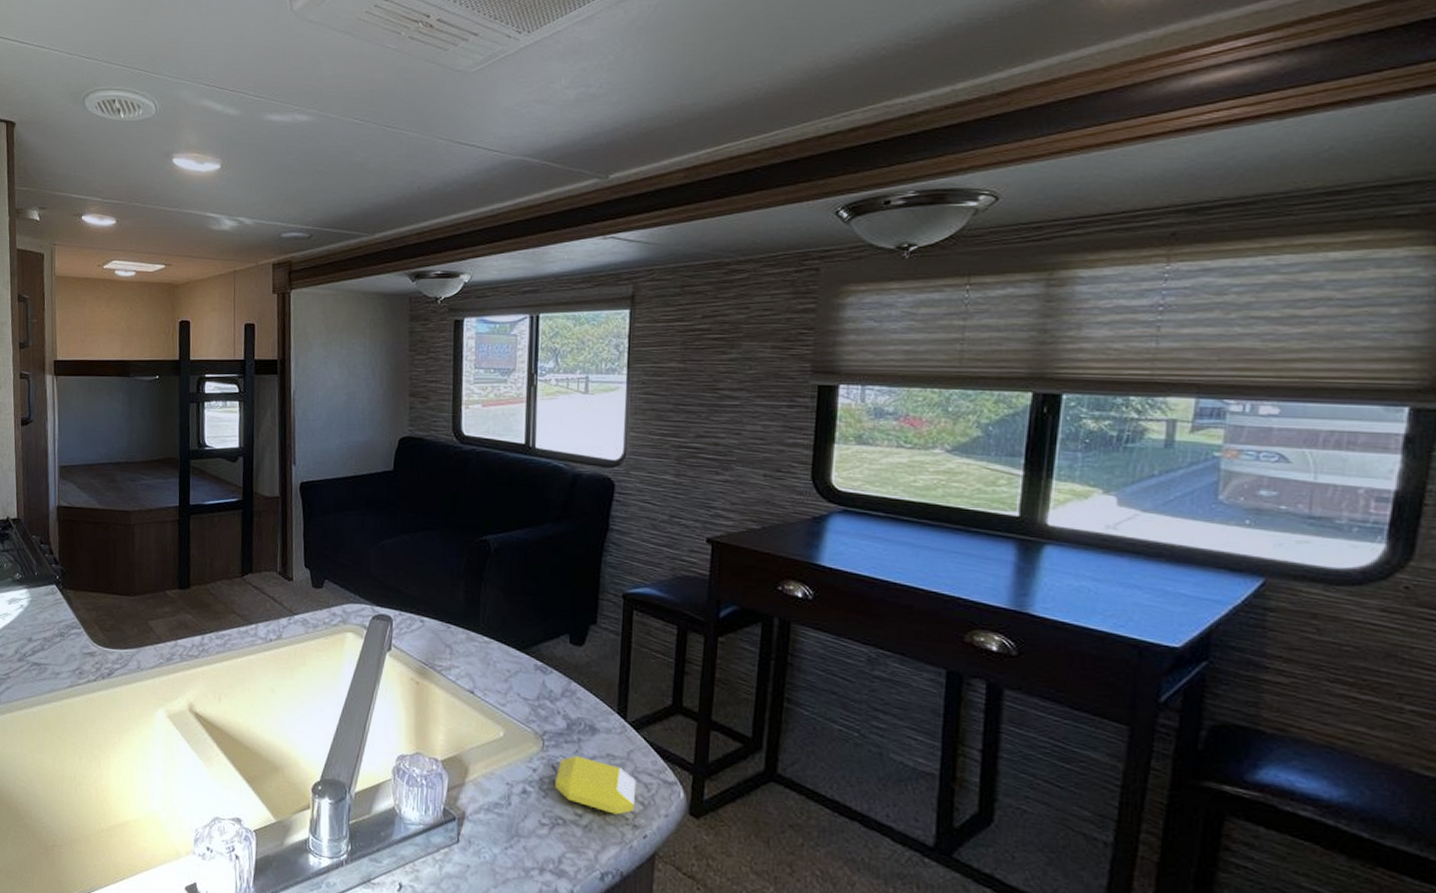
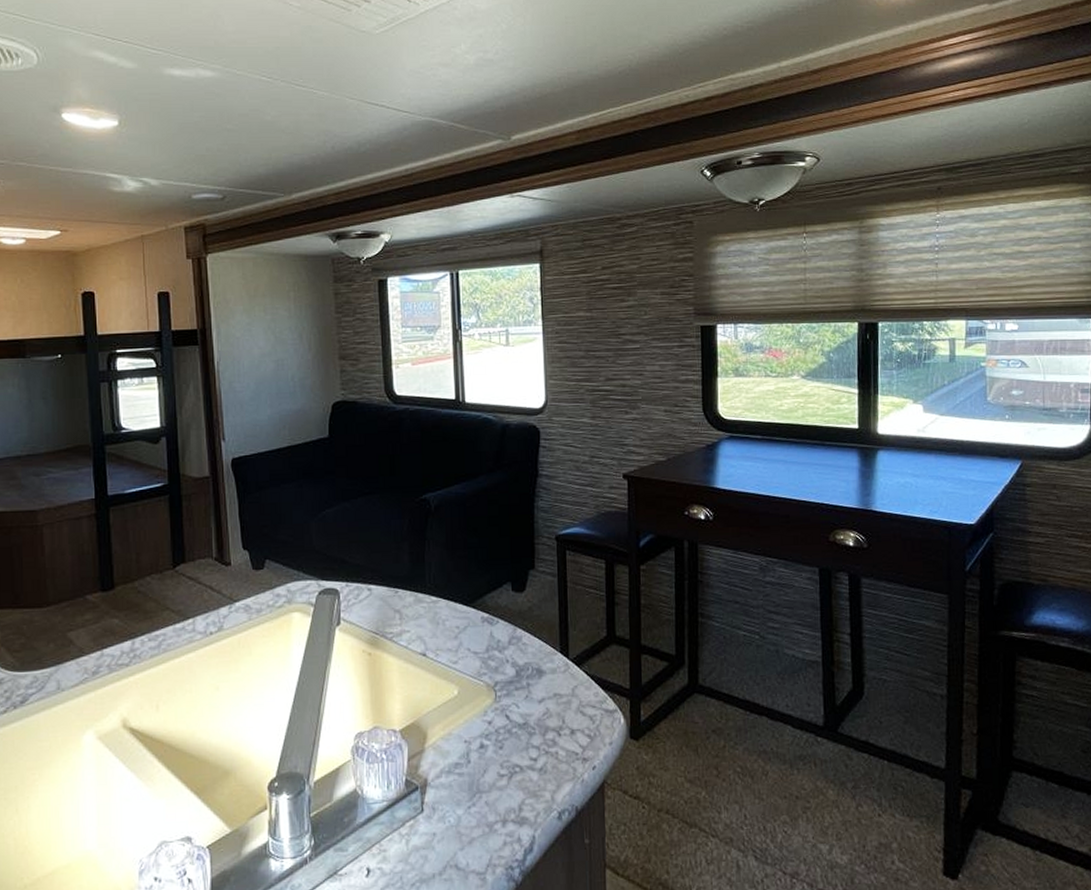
soap bar: present [555,755,637,815] -> none [510,700,583,752]

